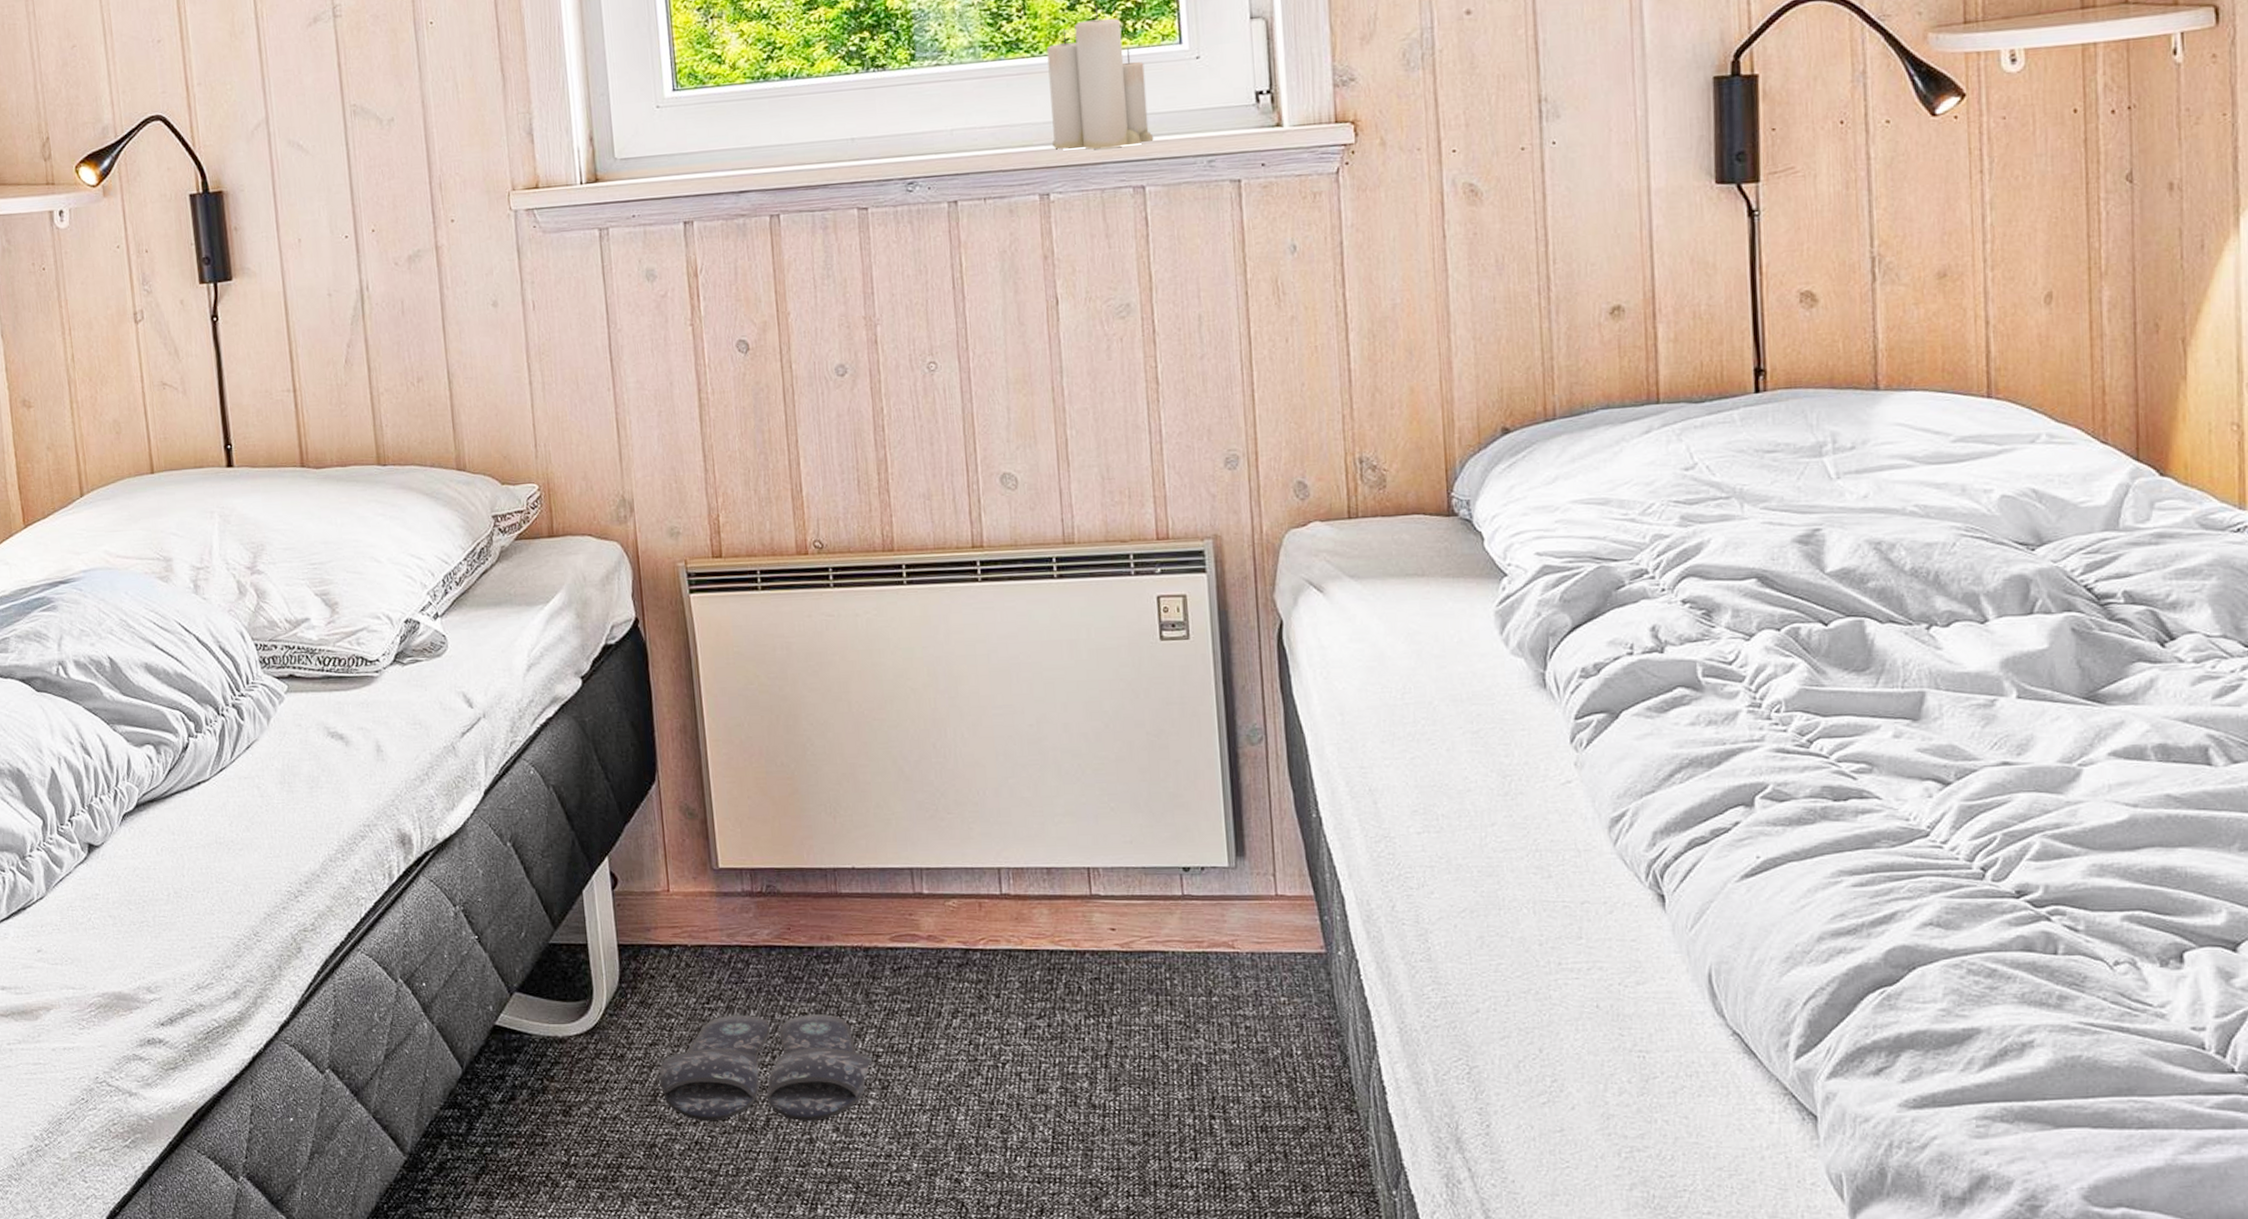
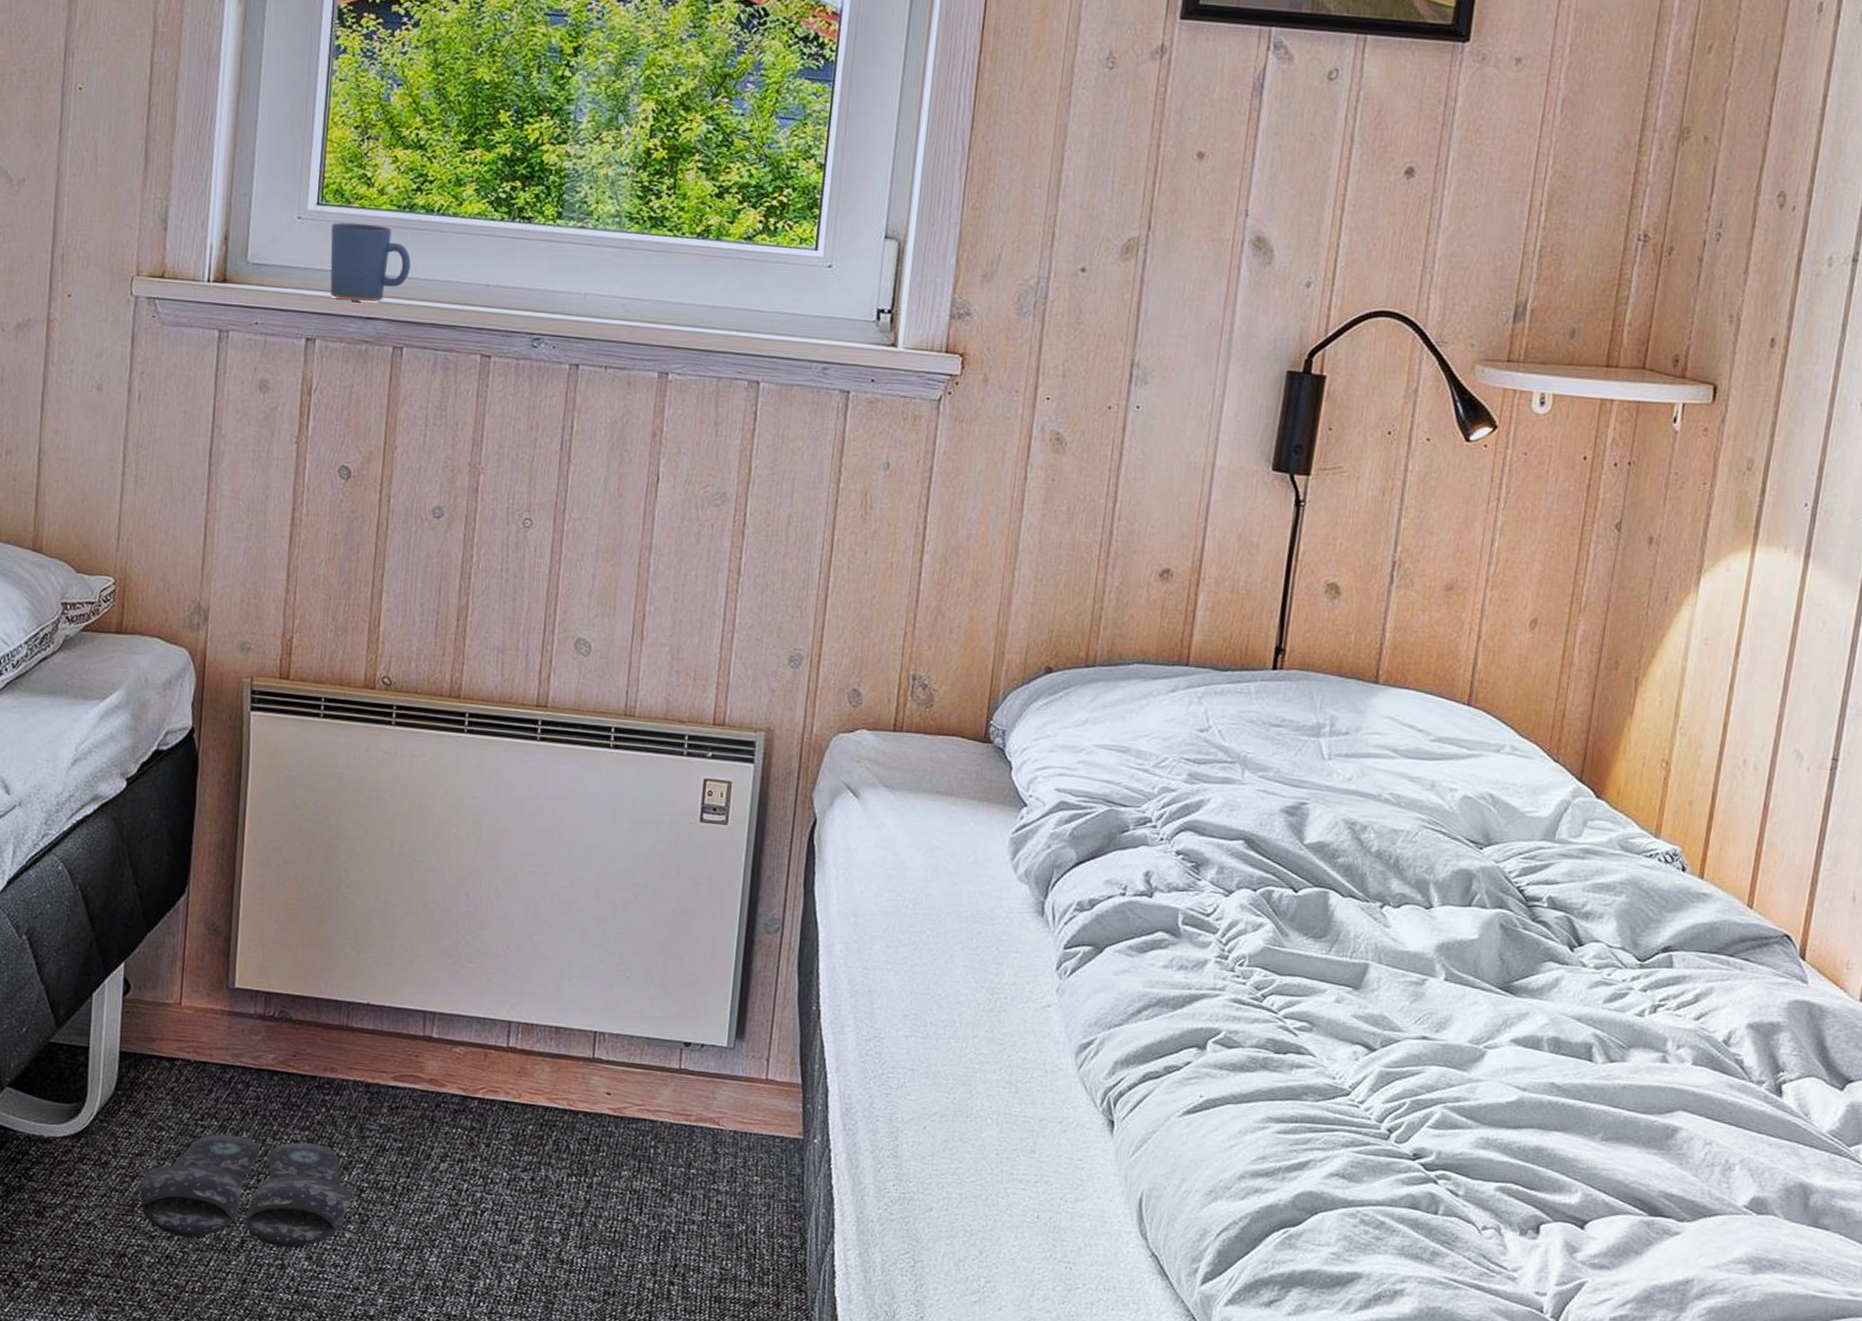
mug: none [690,100,774,179] -> present [330,222,411,303]
candle: present [1047,6,1154,150] -> none [678,198,779,341]

